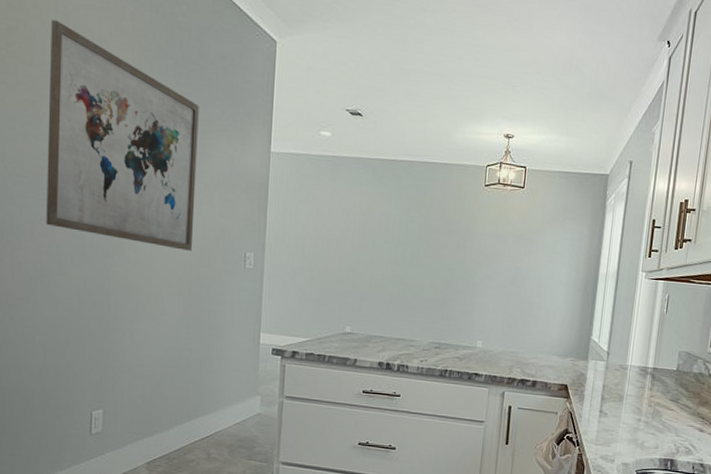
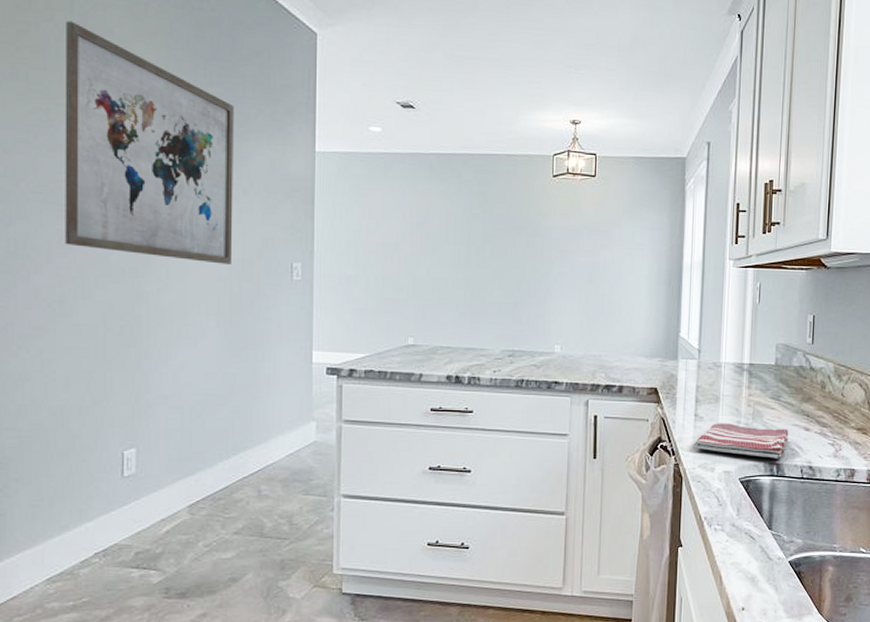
dish towel: none [598,419,685,455] -> present [695,423,789,459]

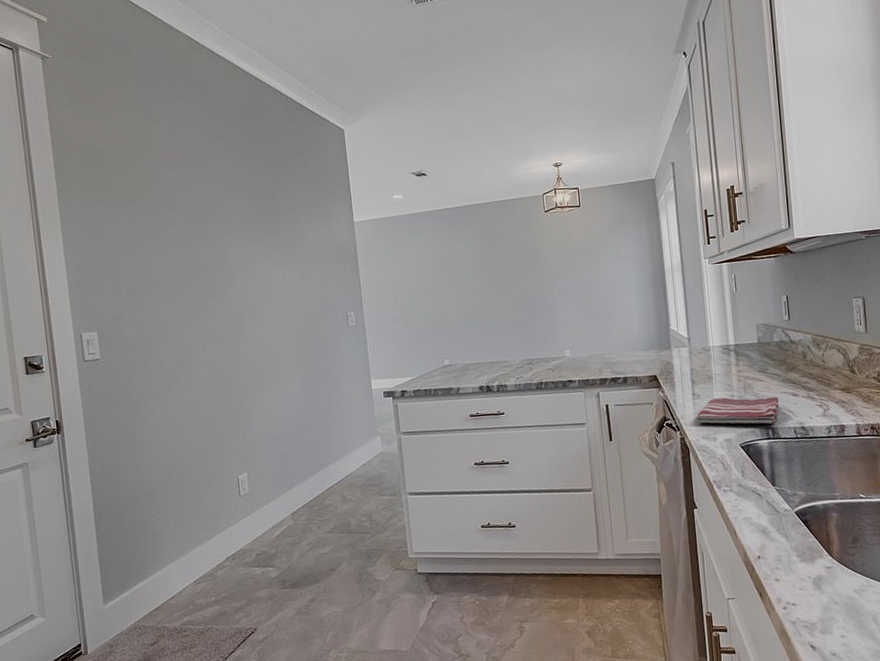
wall art: present [65,21,234,265] -> none [160,153,301,322]

